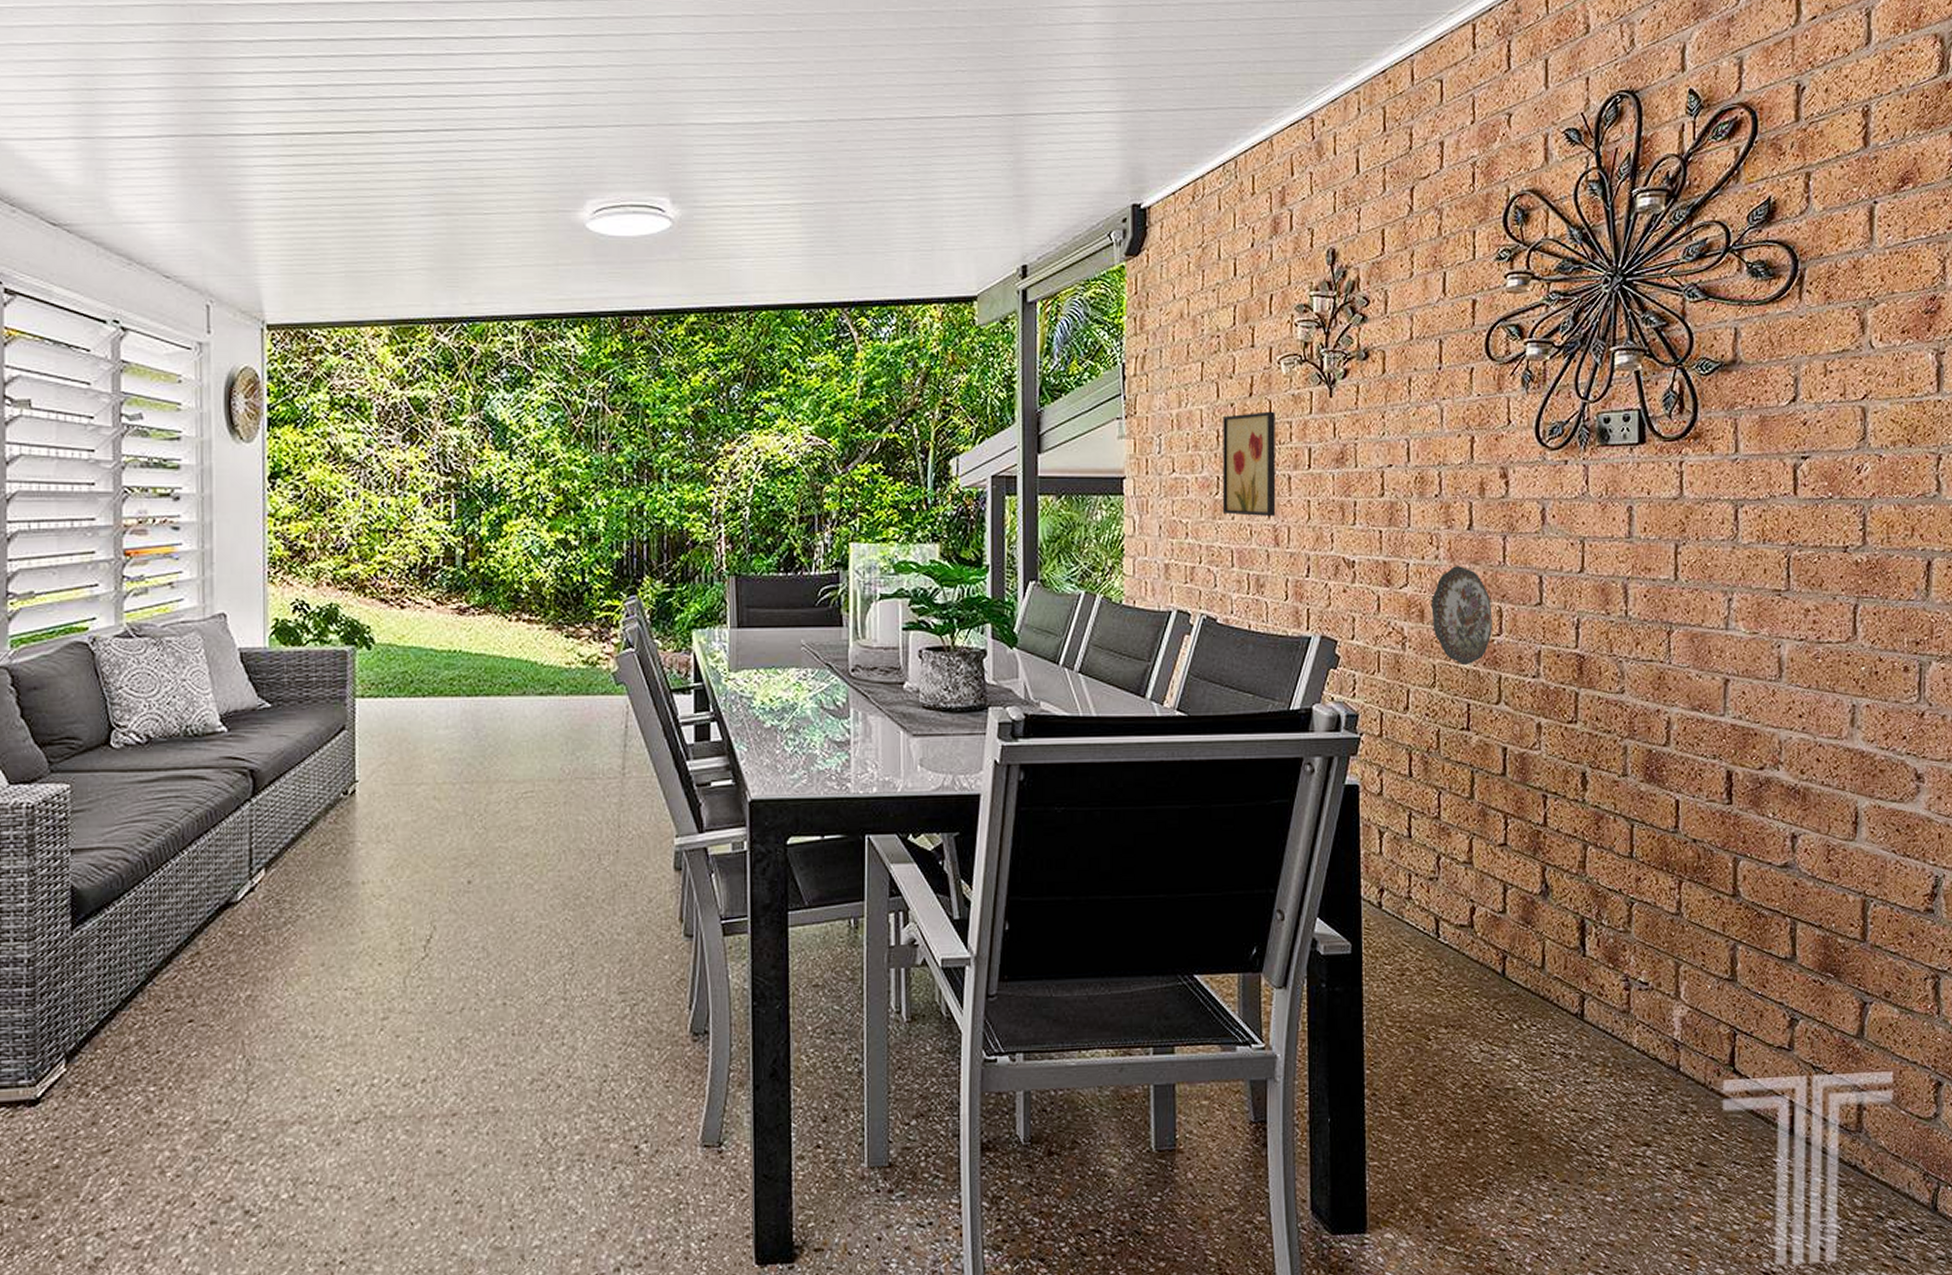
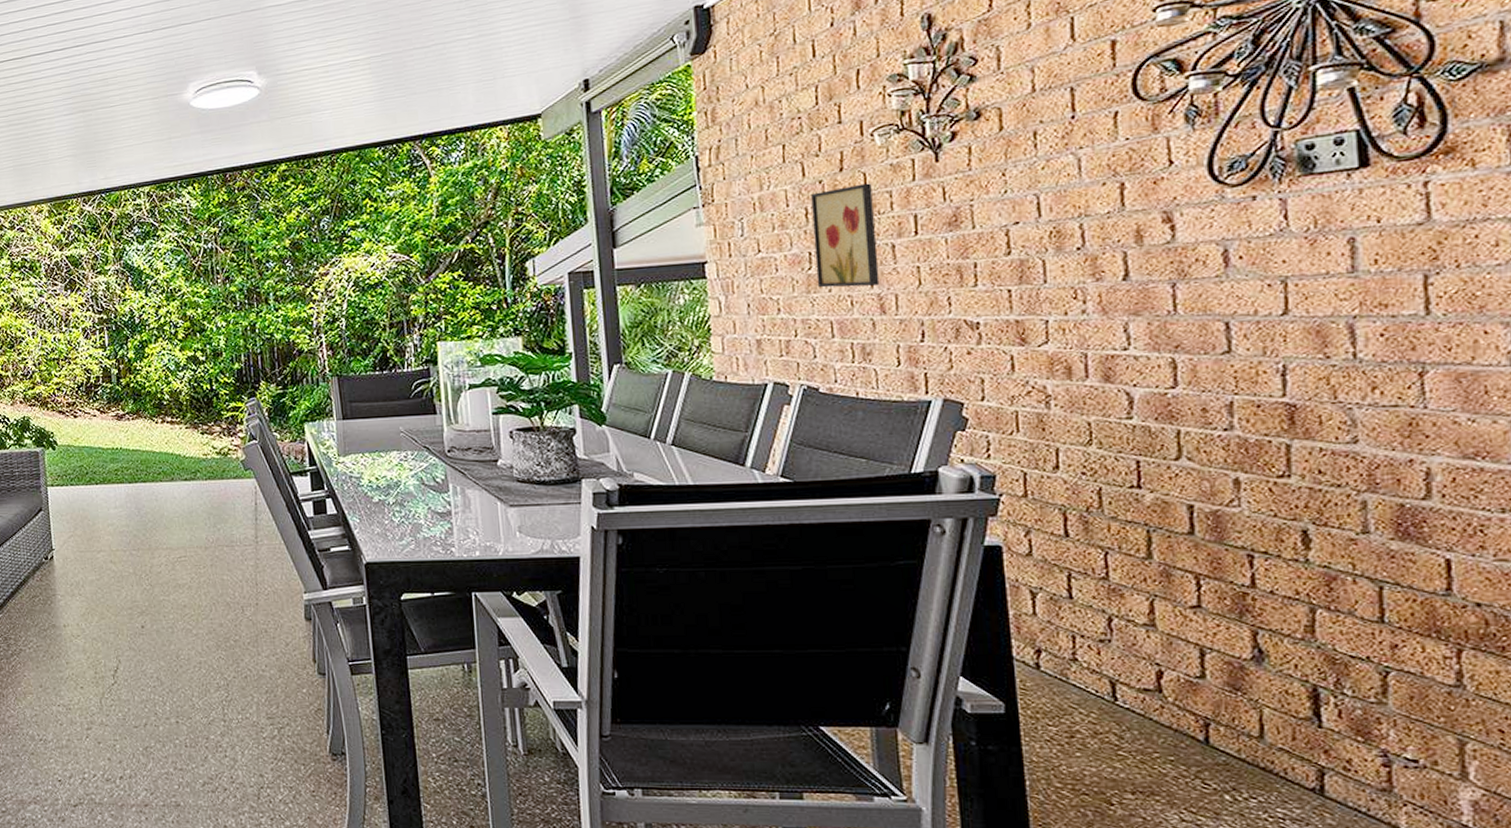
decorative plate: present [1431,566,1492,666] -> none [1080,319,1164,422]

